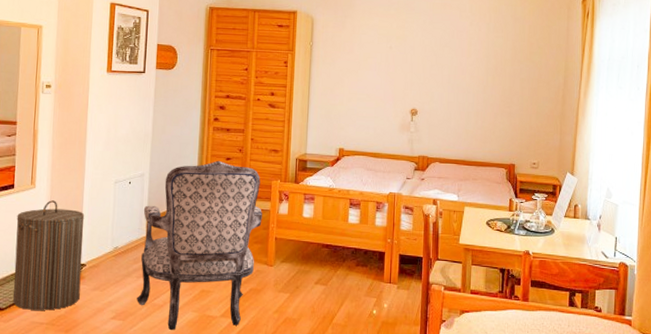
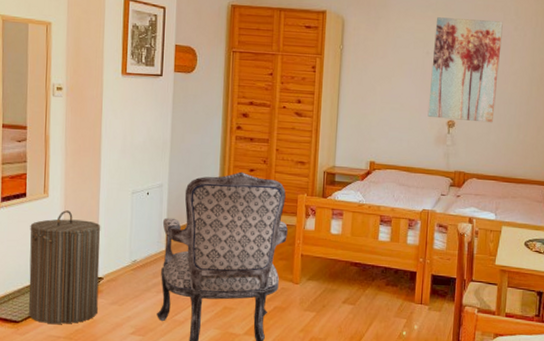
wall art: none [392,15,459,111] -> present [427,17,503,123]

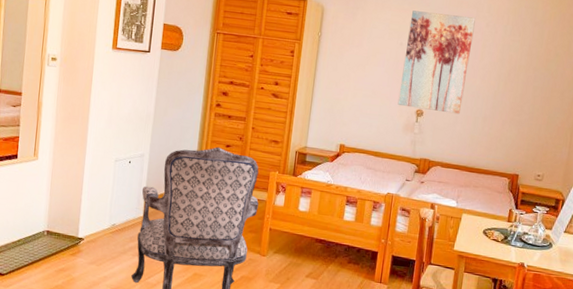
laundry hamper: present [29,210,101,324] -> none [13,173,85,280]

